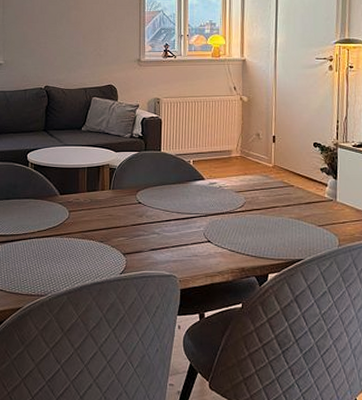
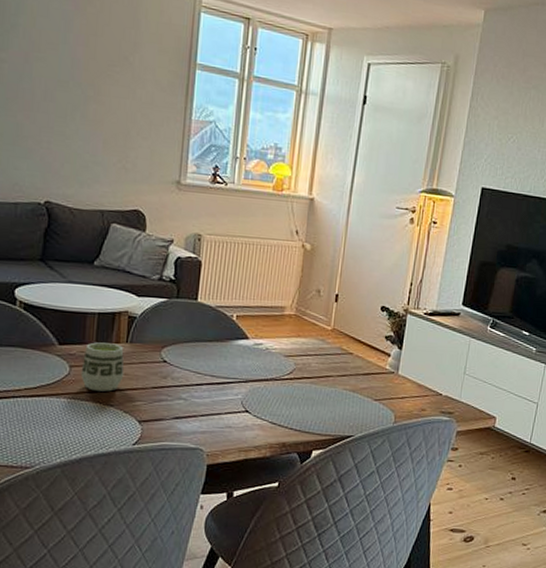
cup: none [77,191,109,230] -> present [80,342,124,392]

